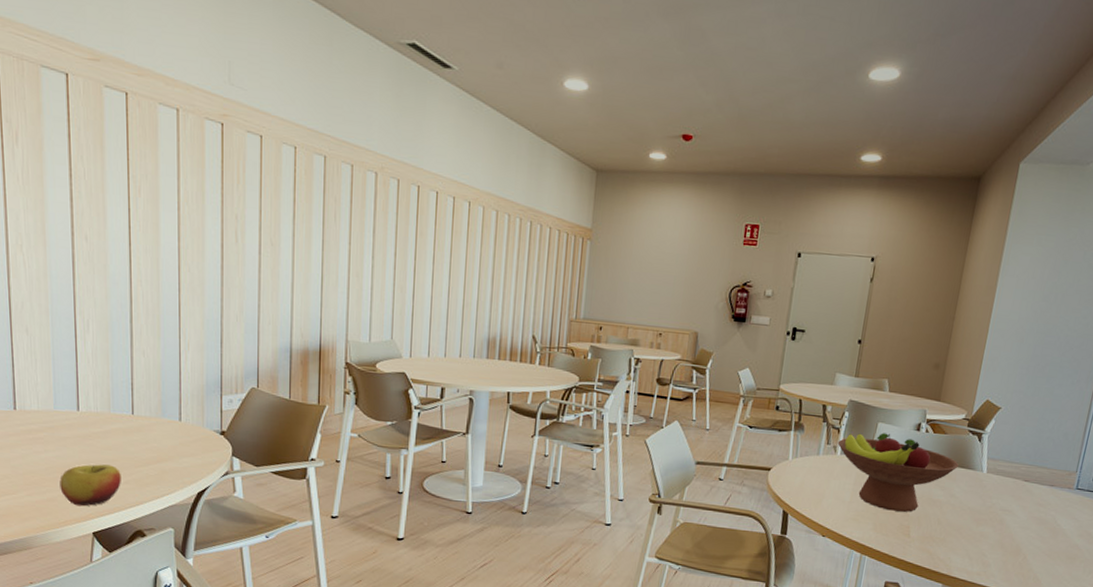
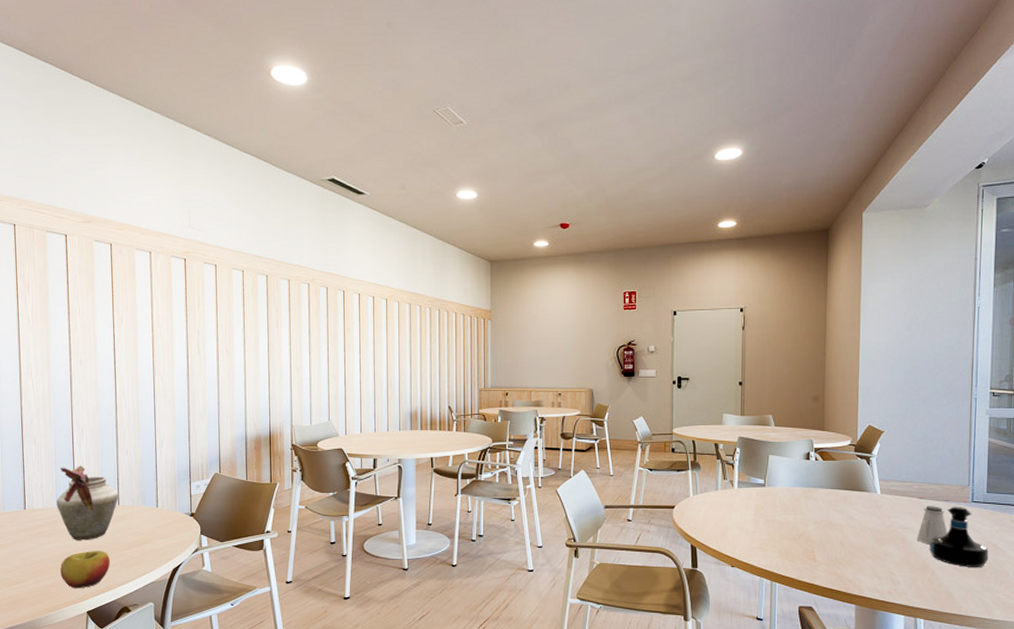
vase: none [55,363,133,452] -> present [56,465,119,540]
fruit bowl: present [837,433,959,512] -> none [733,464,852,537]
saltshaker: none [1015,489,1047,529] -> present [917,506,947,545]
tequila bottle: none [1025,491,1083,555] -> present [930,506,989,567]

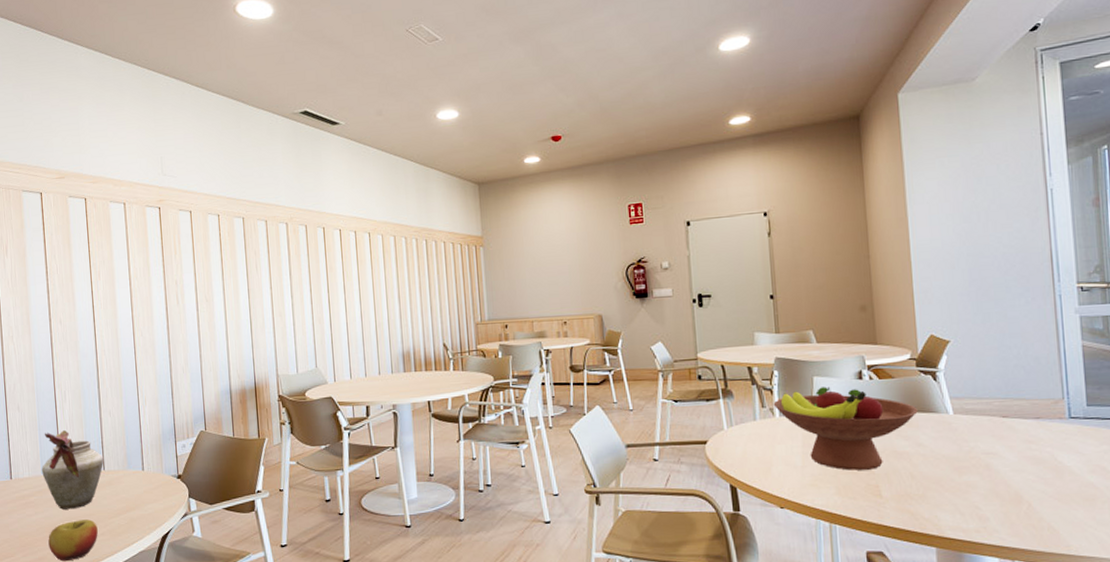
fruit bowl: none [733,464,852,537] -> present [773,386,918,471]
saltshaker: present [917,506,947,545] -> none [1004,425,1042,472]
tequila bottle: present [930,506,989,567] -> none [1021,424,1099,497]

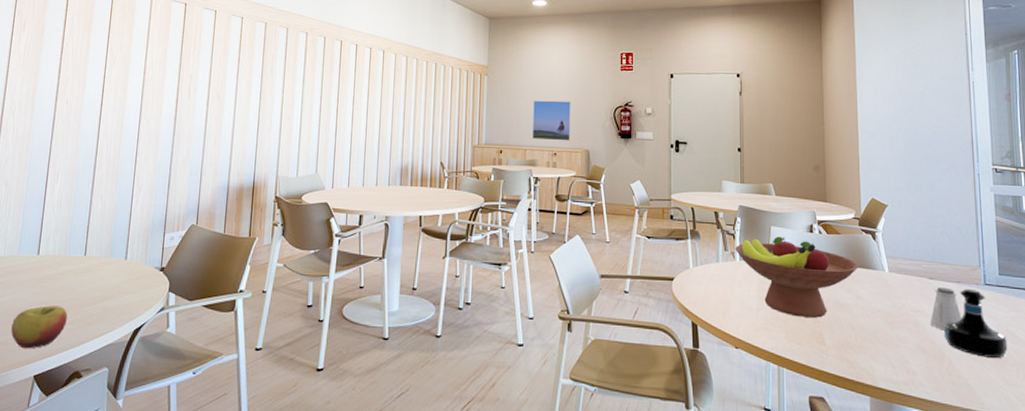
vase: present [42,429,104,510] -> none [18,210,87,294]
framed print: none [536,264,580,309] -> present [533,100,571,141]
saltshaker: none [1004,425,1042,472] -> present [930,287,962,330]
tequila bottle: none [1021,424,1099,497] -> present [944,288,1008,358]

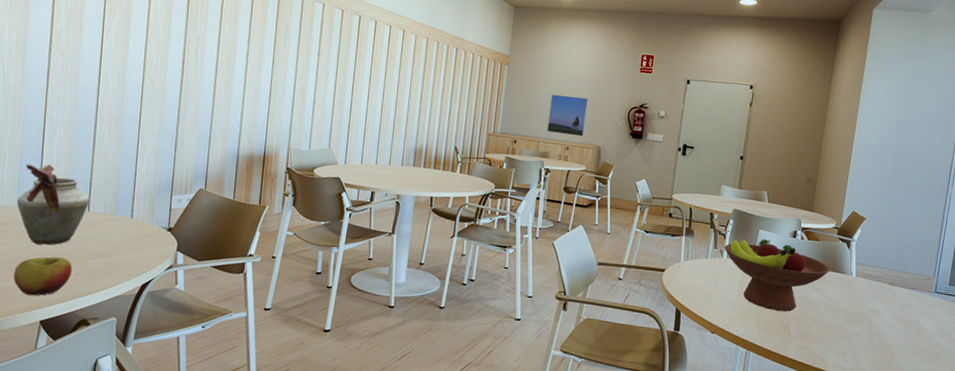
vase: none [18,210,87,294] -> present [17,164,90,245]
saltshaker: present [930,287,962,330] -> none [882,292,910,328]
tequila bottle: present [944,288,1008,358] -> none [892,294,944,353]

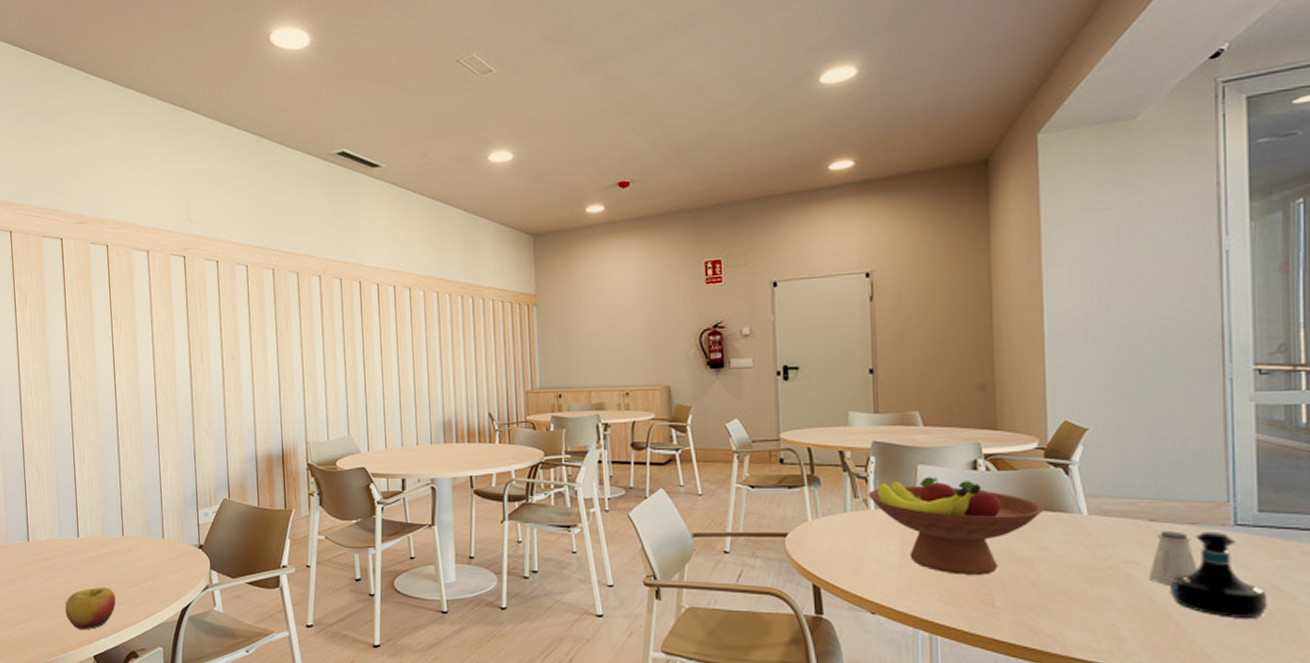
vase: present [17,164,90,245] -> none [59,491,123,576]
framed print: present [547,94,588,137] -> none [596,328,645,378]
saltshaker: none [882,292,910,328] -> present [1149,531,1197,586]
tequila bottle: none [892,294,944,353] -> present [1170,531,1268,618]

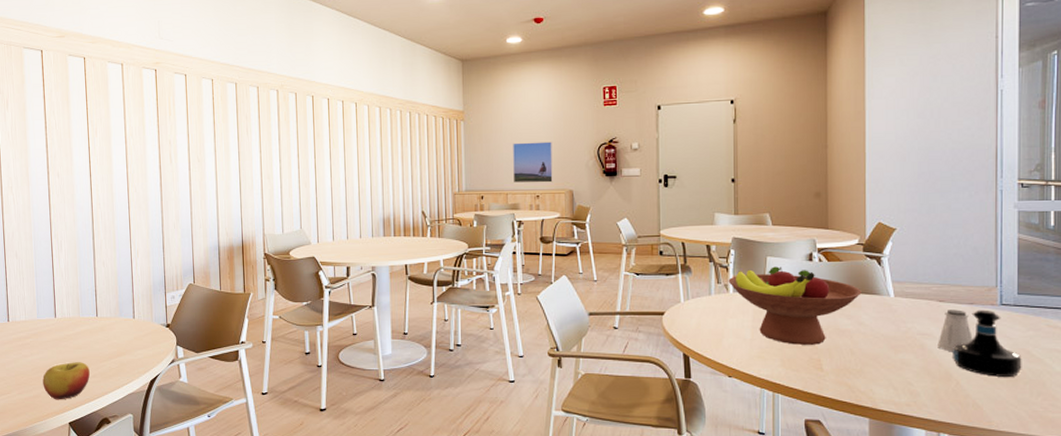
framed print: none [596,328,645,378] -> present [513,141,553,183]

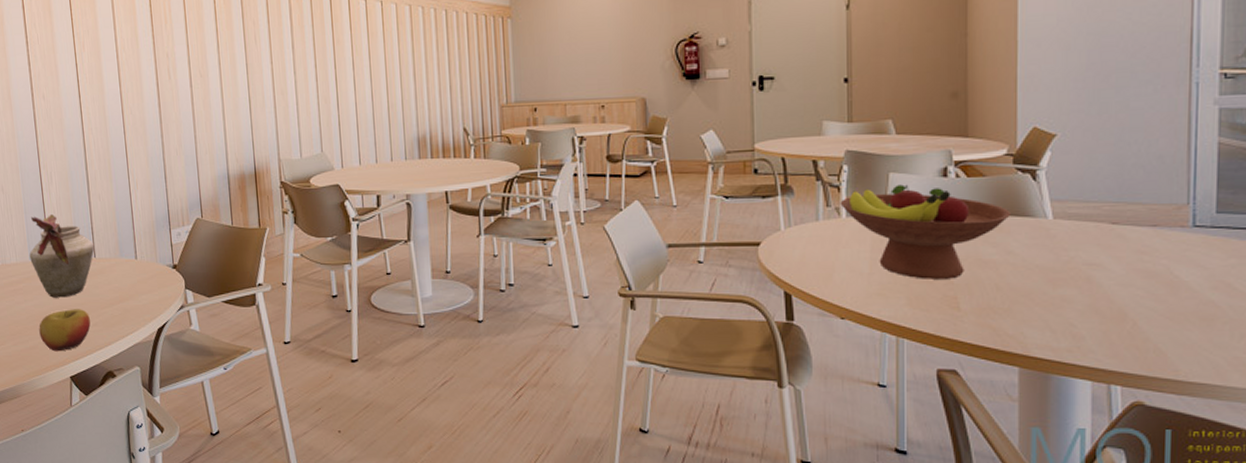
vase: none [38,277,97,352] -> present [29,213,95,298]
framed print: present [513,141,553,183] -> none [571,39,621,91]
saltshaker: present [938,309,973,352] -> none [1109,233,1156,286]
tequila bottle: present [953,309,1022,377] -> none [1129,232,1221,316]

